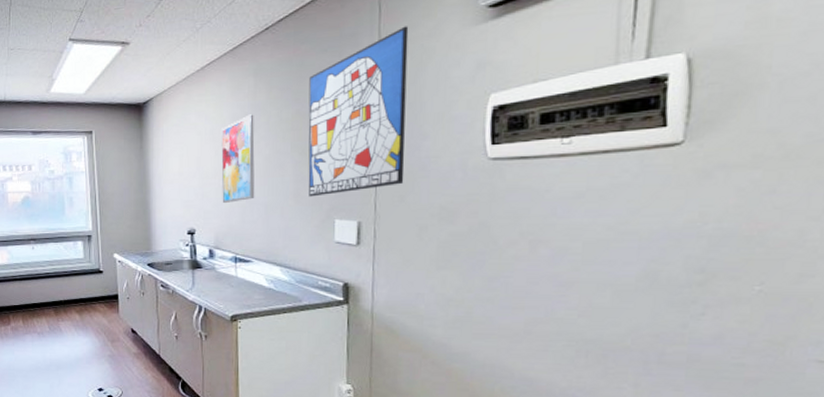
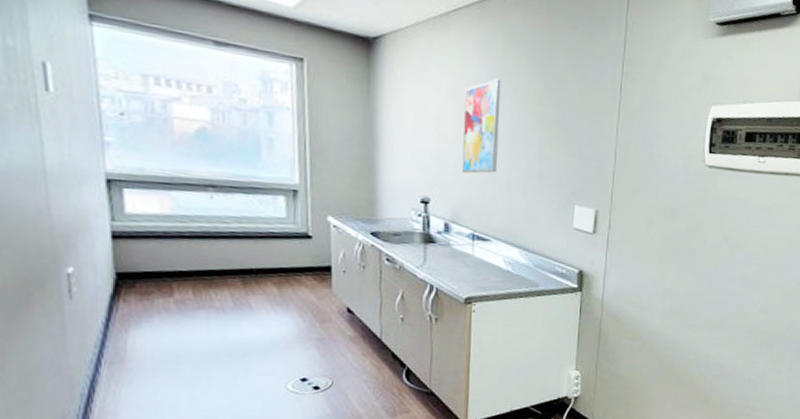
wall art: present [308,26,409,197] -> none [551,22,652,180]

